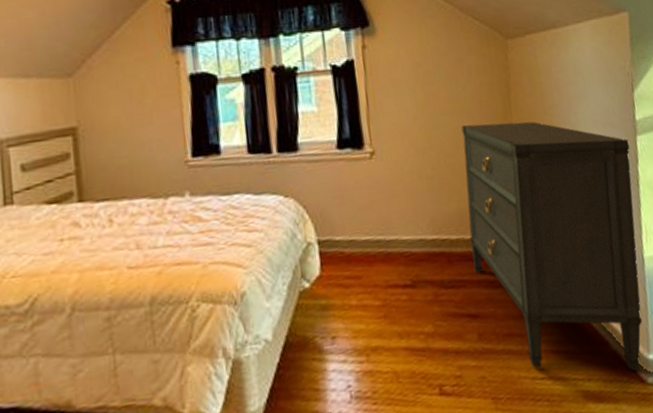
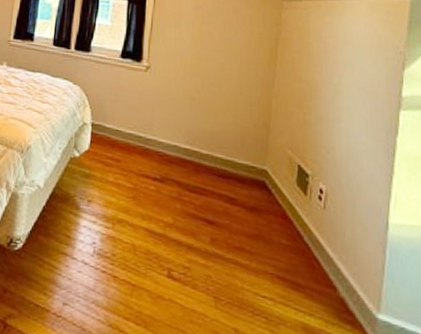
dresser: present [461,121,642,372] -> none [217,63,391,325]

